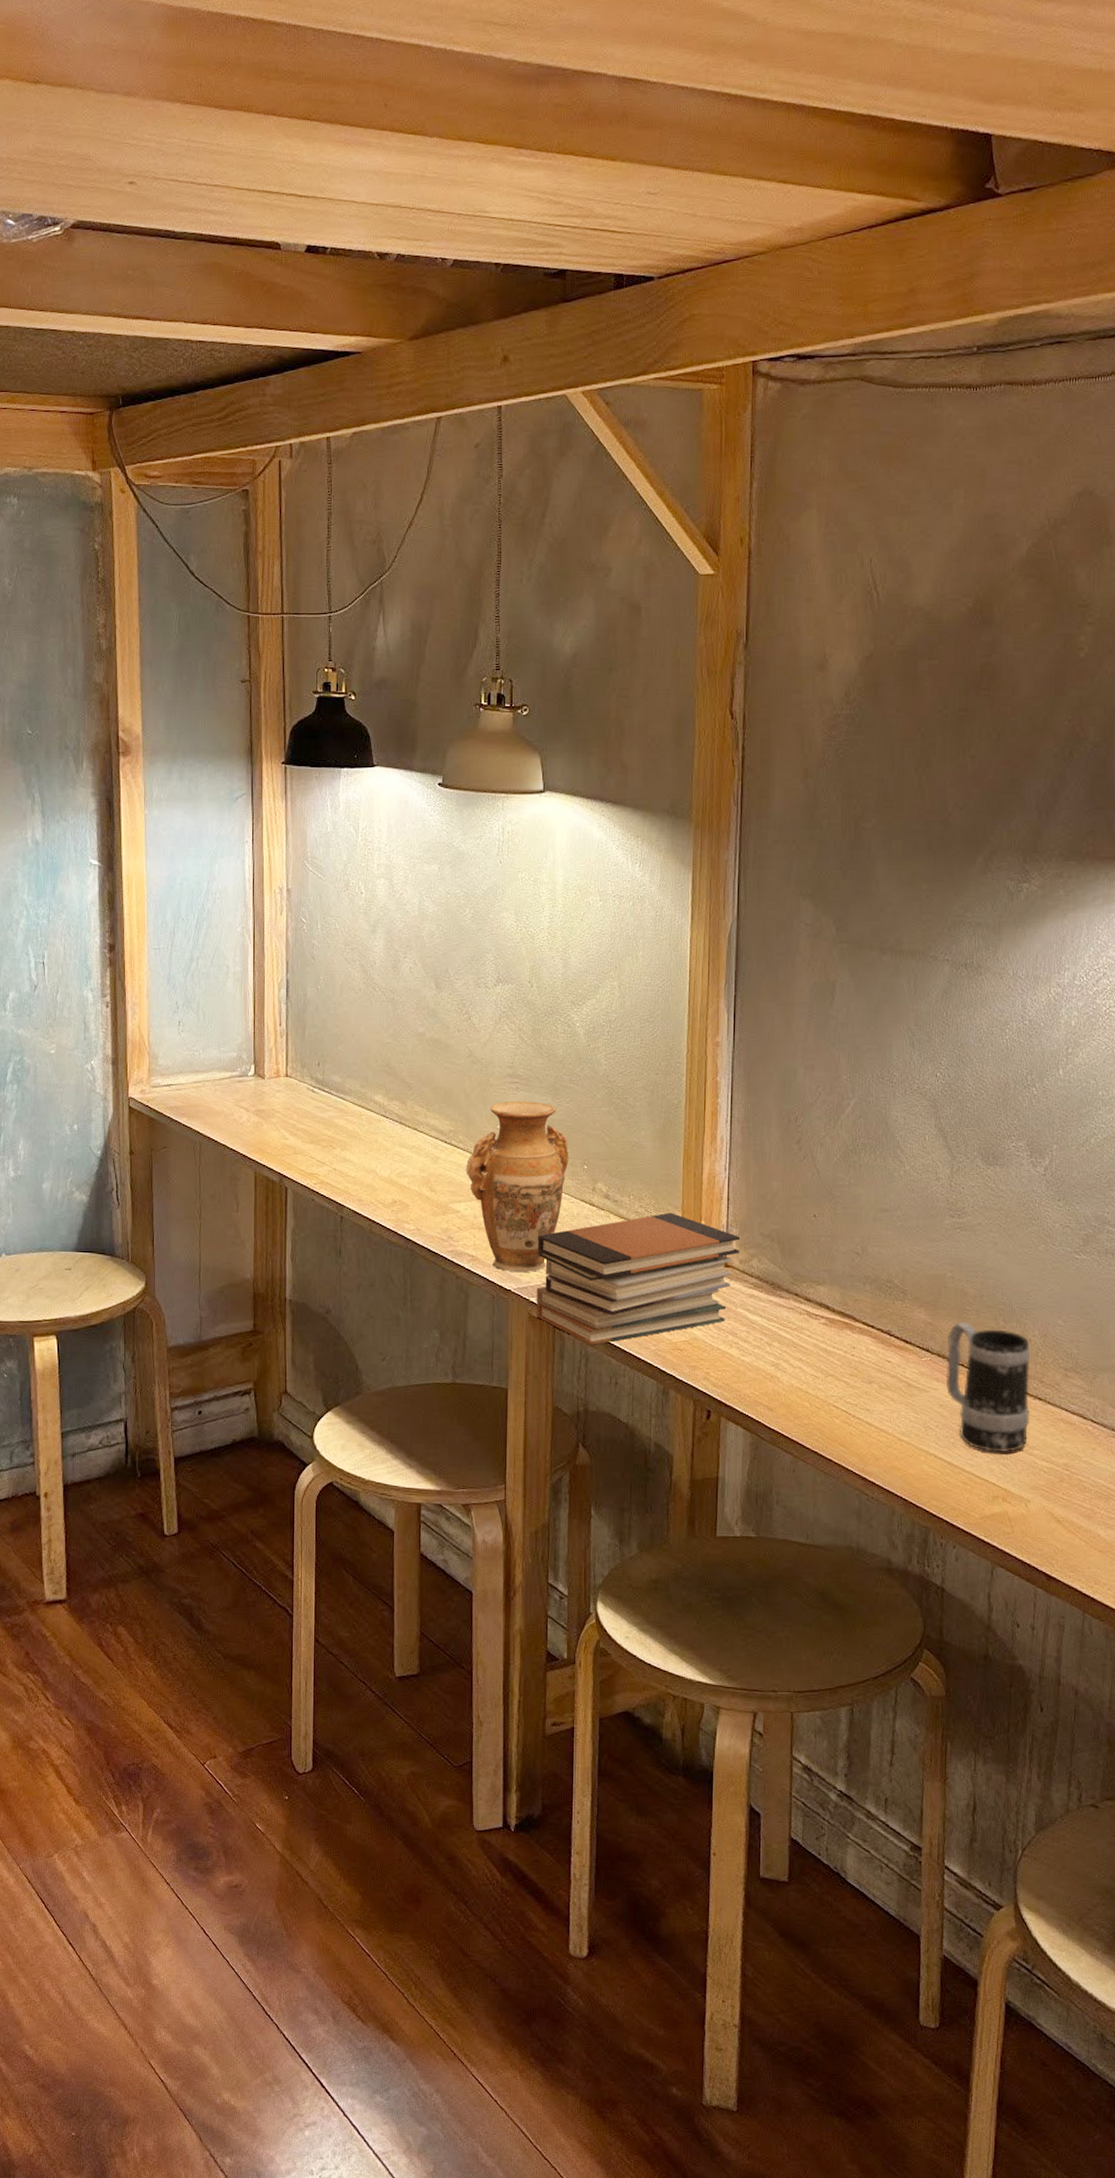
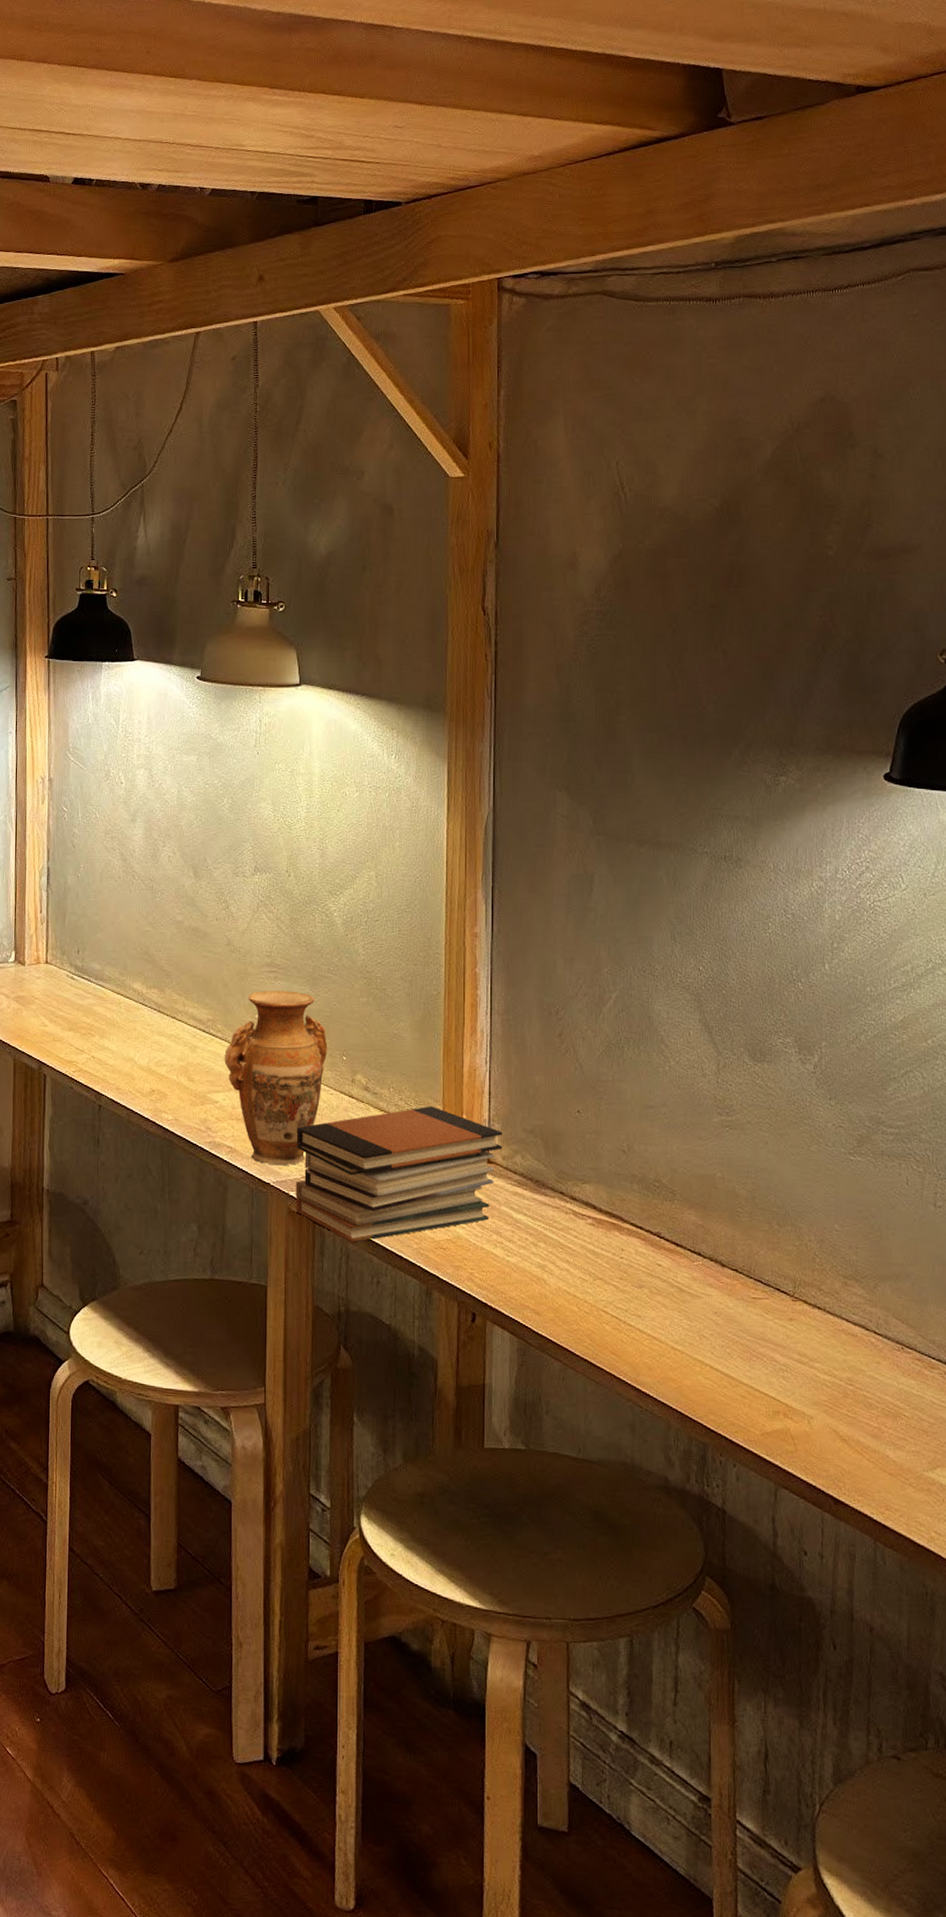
mug: present [945,1321,1031,1453] -> none [719,1224,809,1365]

